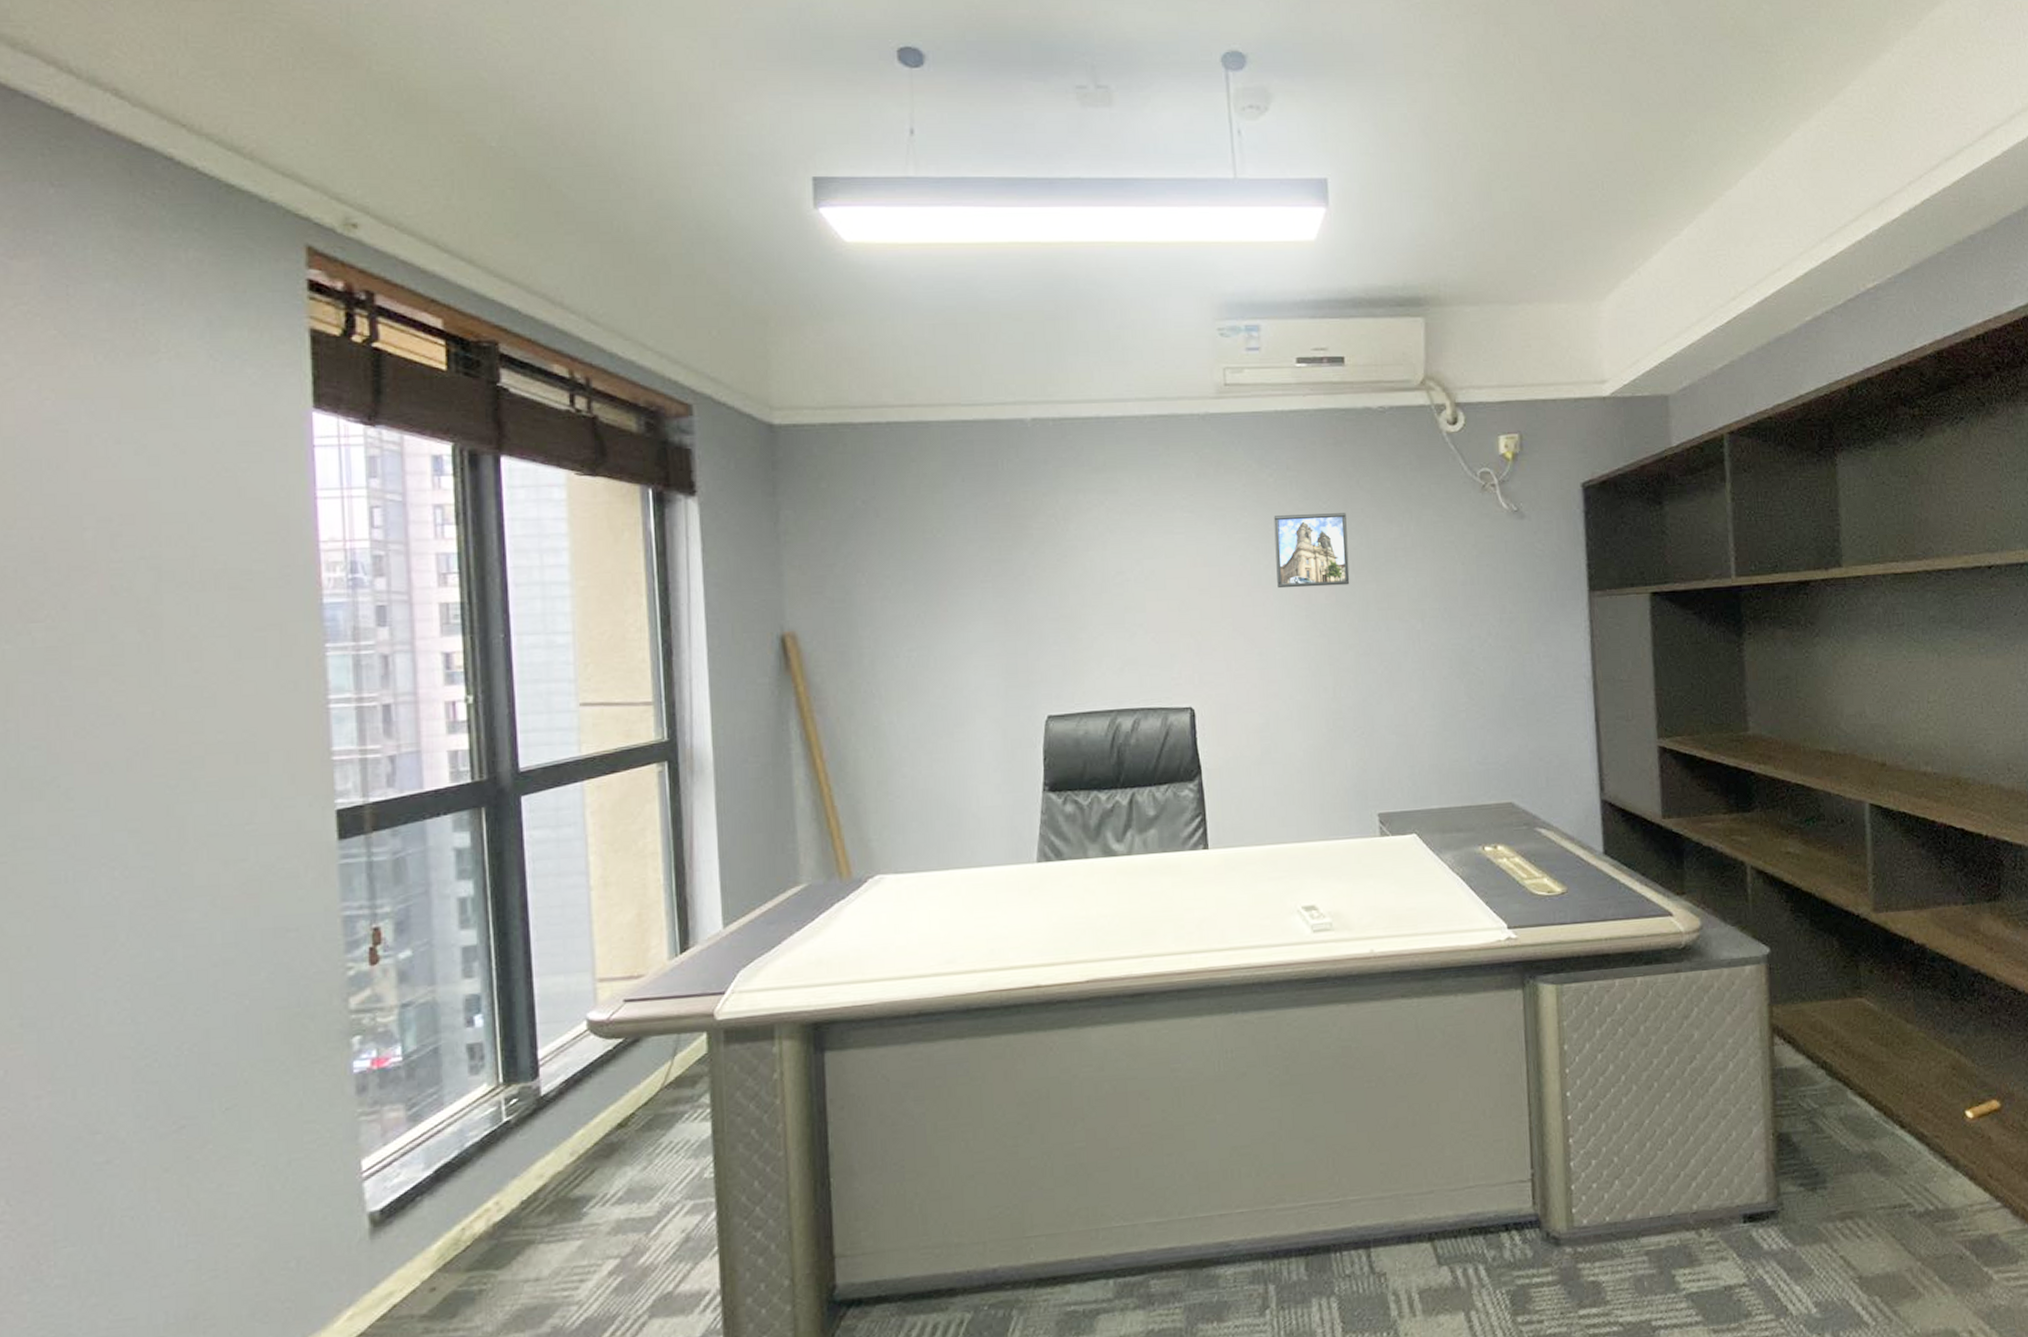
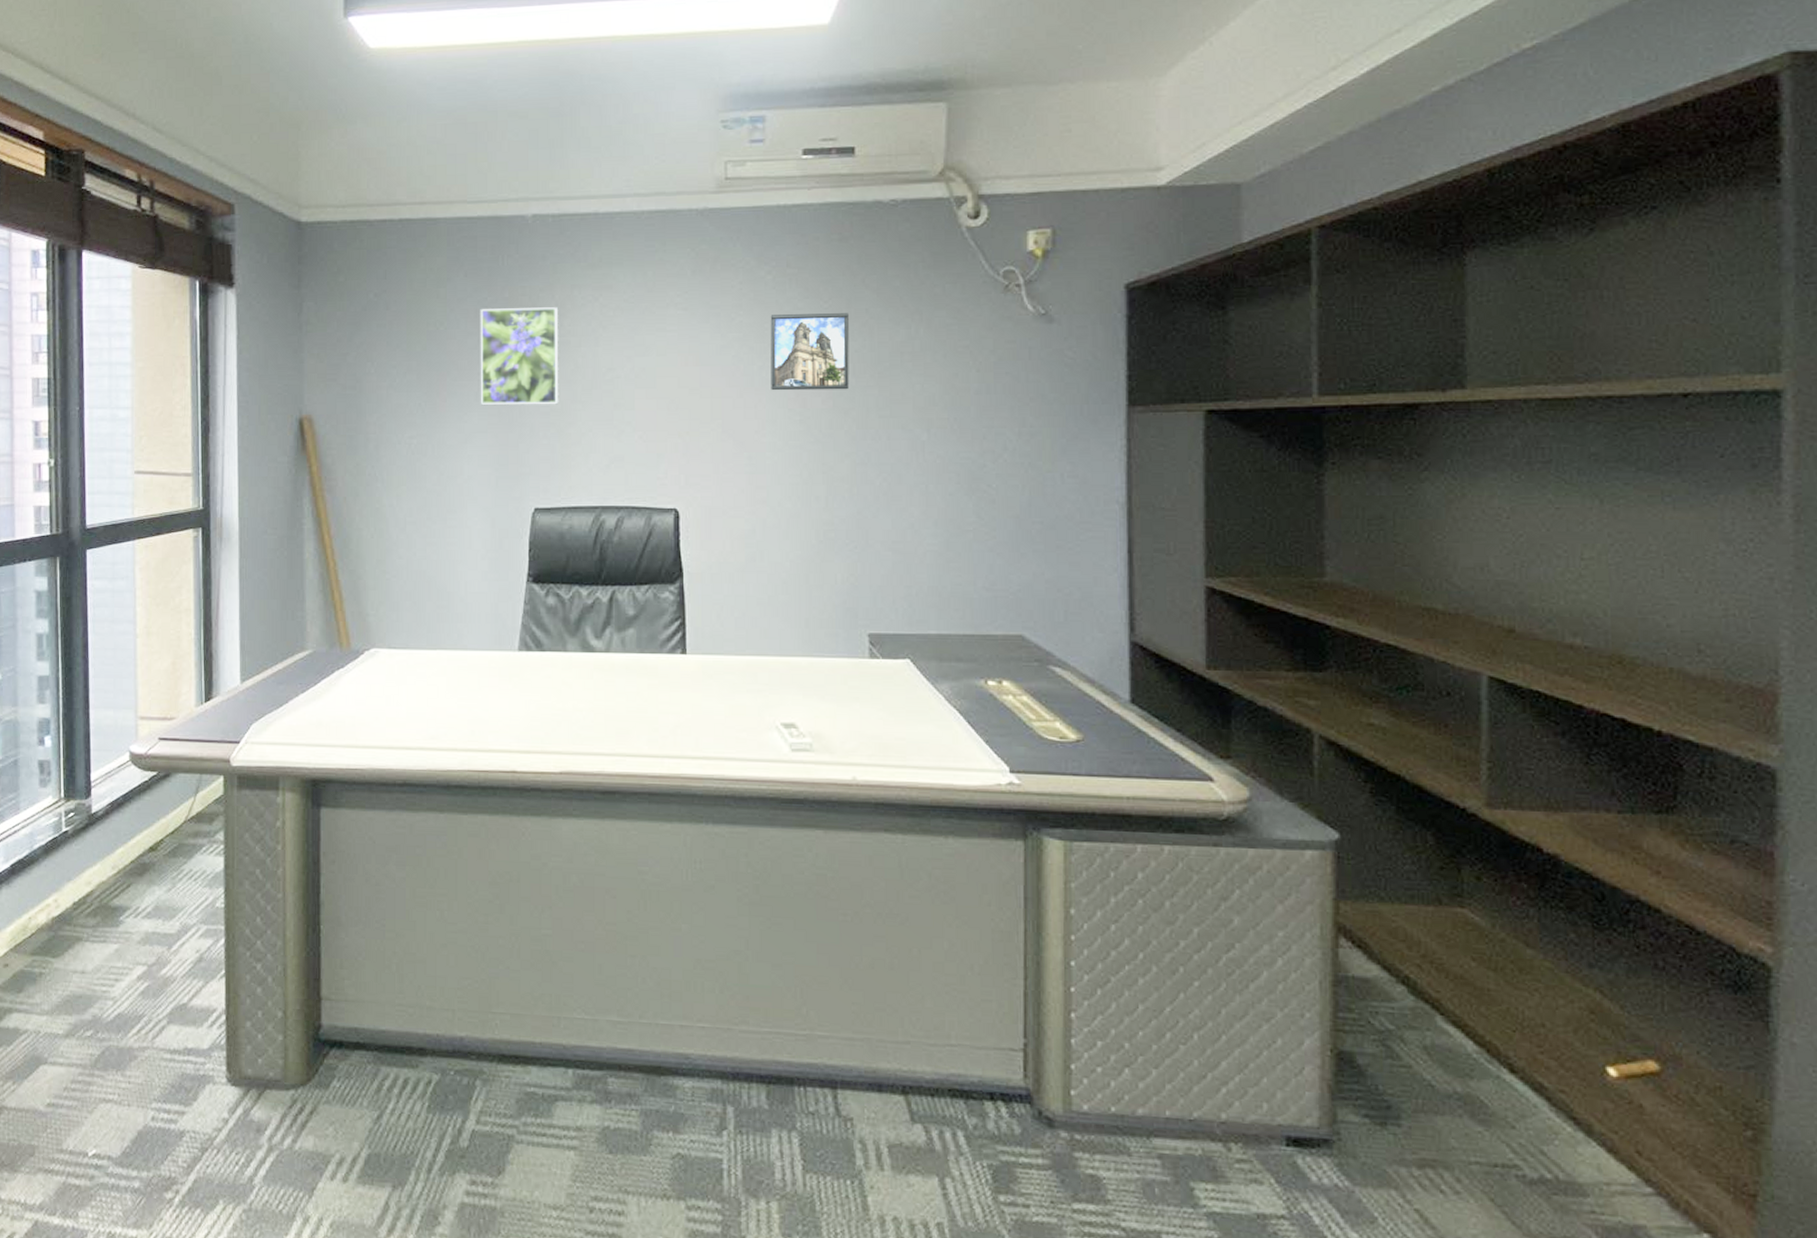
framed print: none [980,512,1069,613] -> present [480,307,559,405]

